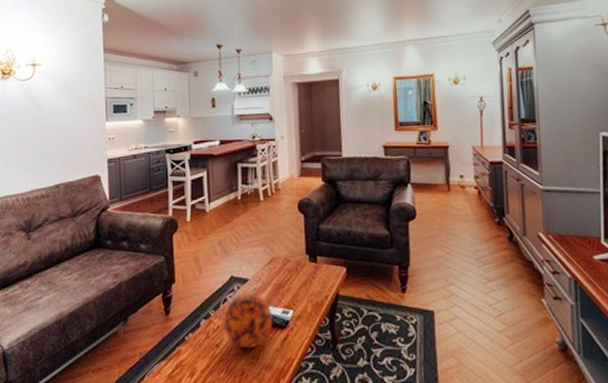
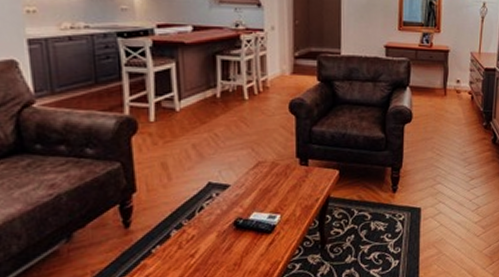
decorative ball: present [223,293,273,349] -> none [198,200,257,257]

